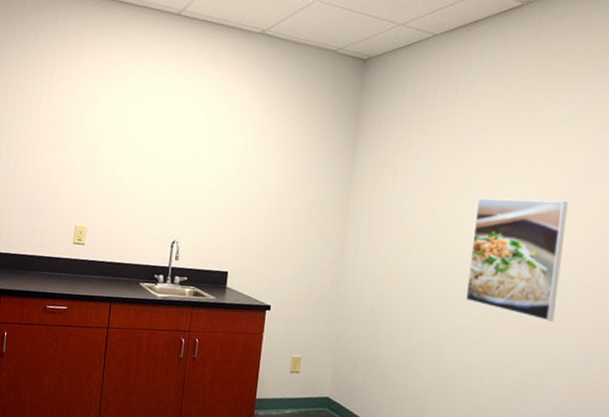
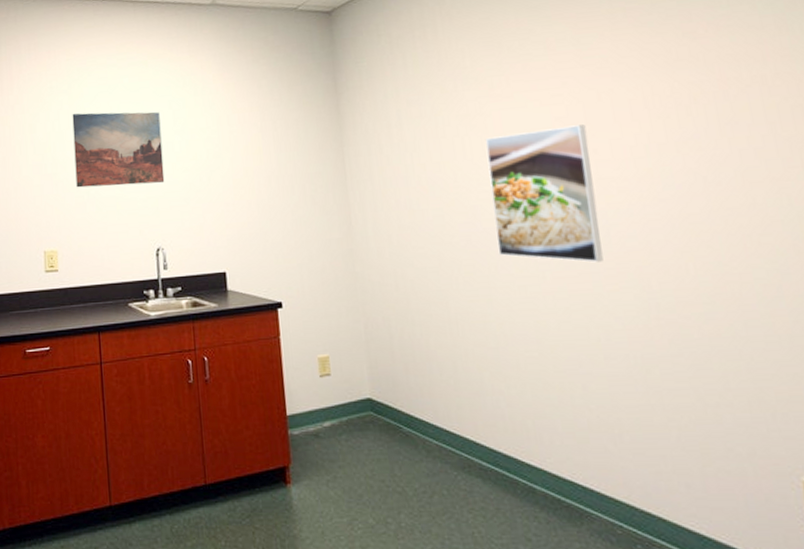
wall art: none [112,111,196,185] -> present [72,112,165,188]

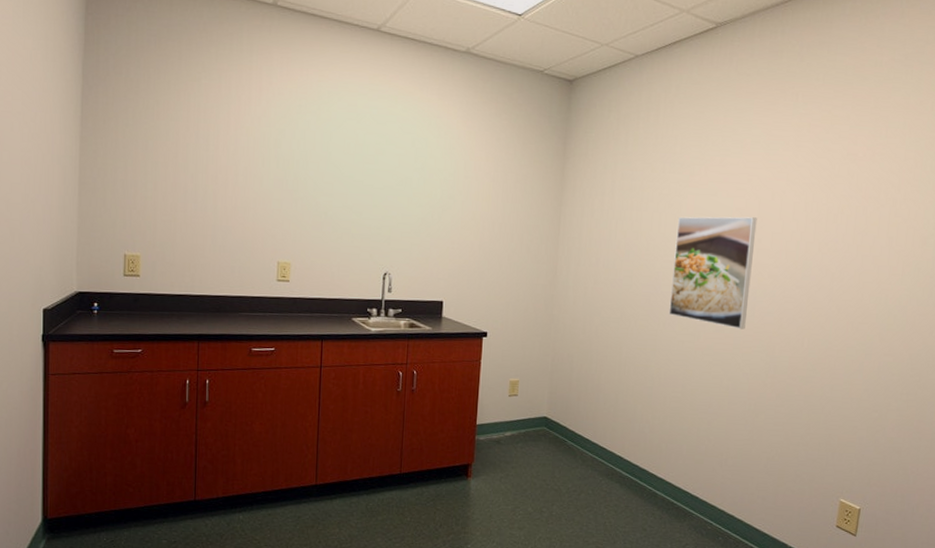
wall art: present [72,112,165,188] -> none [315,136,403,214]

